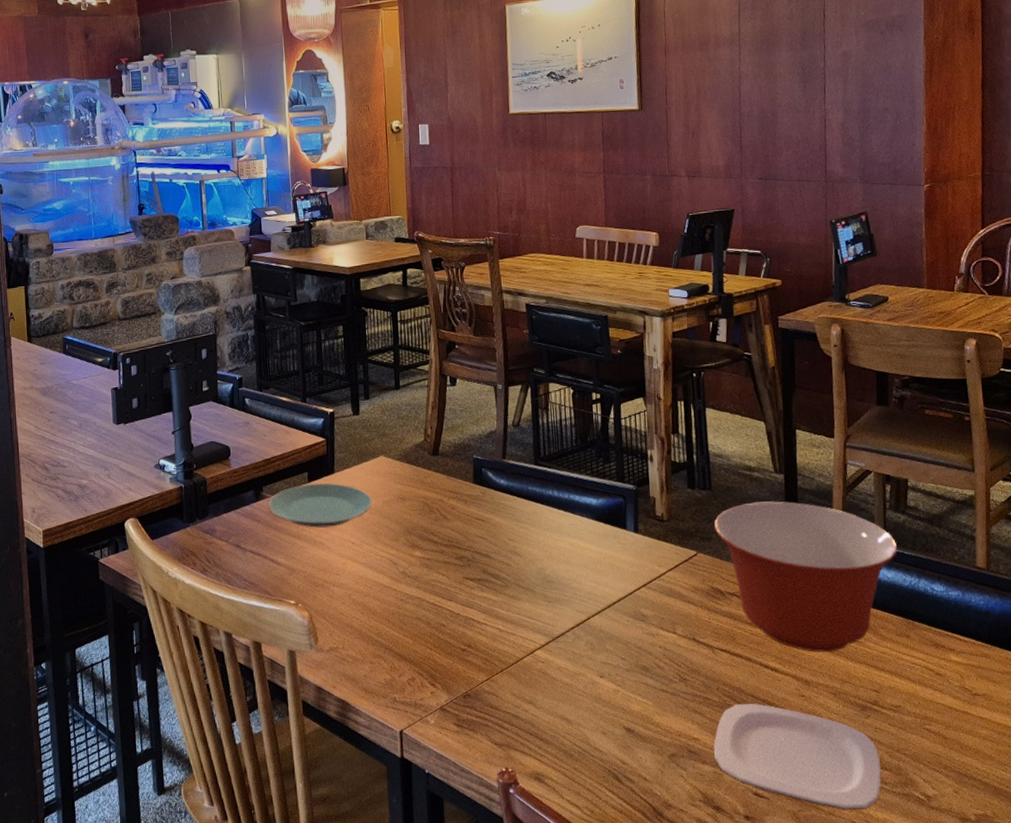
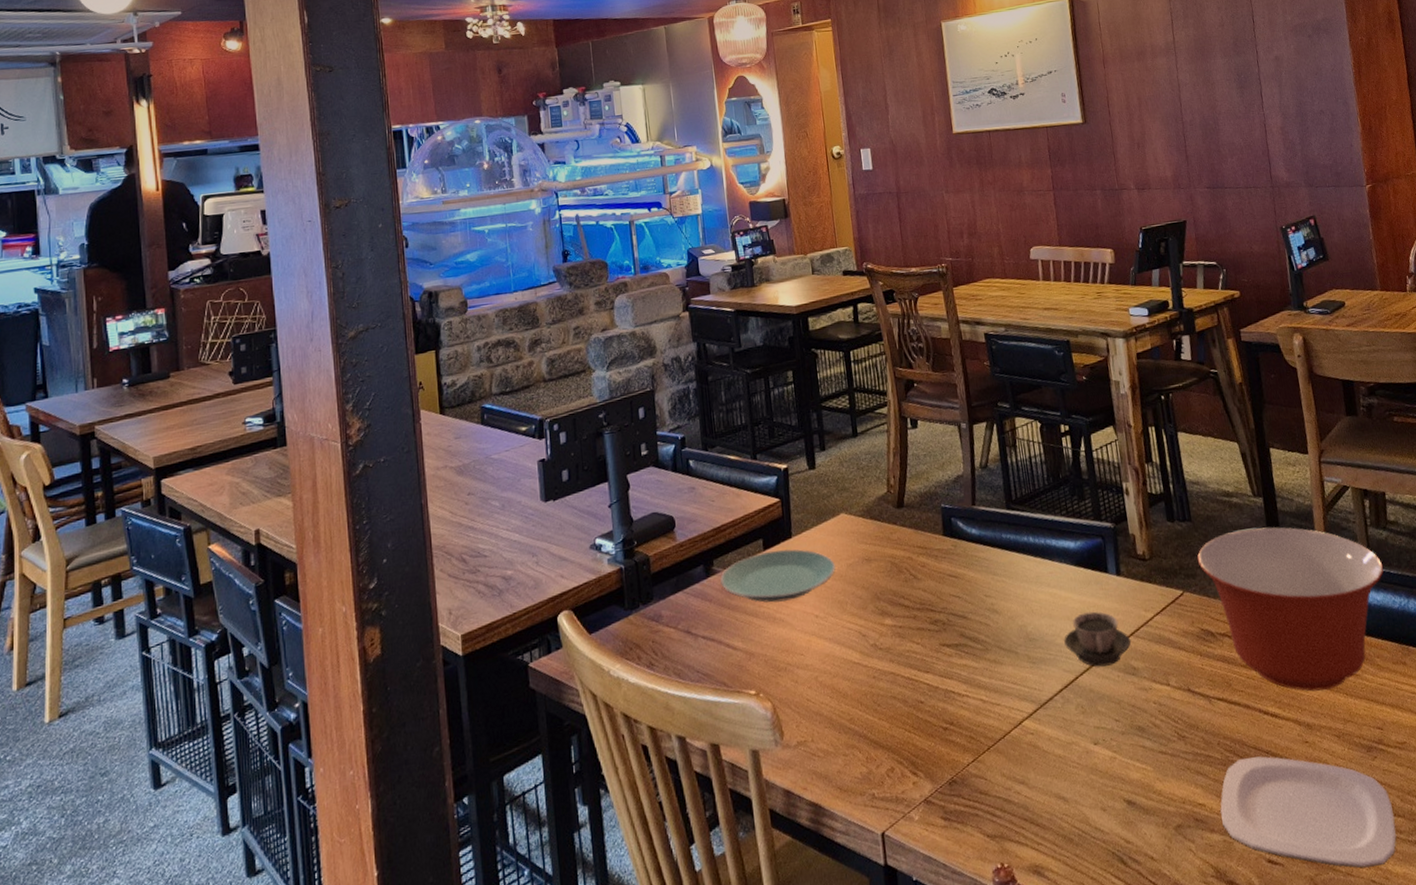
cup: none [579,562,643,611] -> present [1064,611,1132,667]

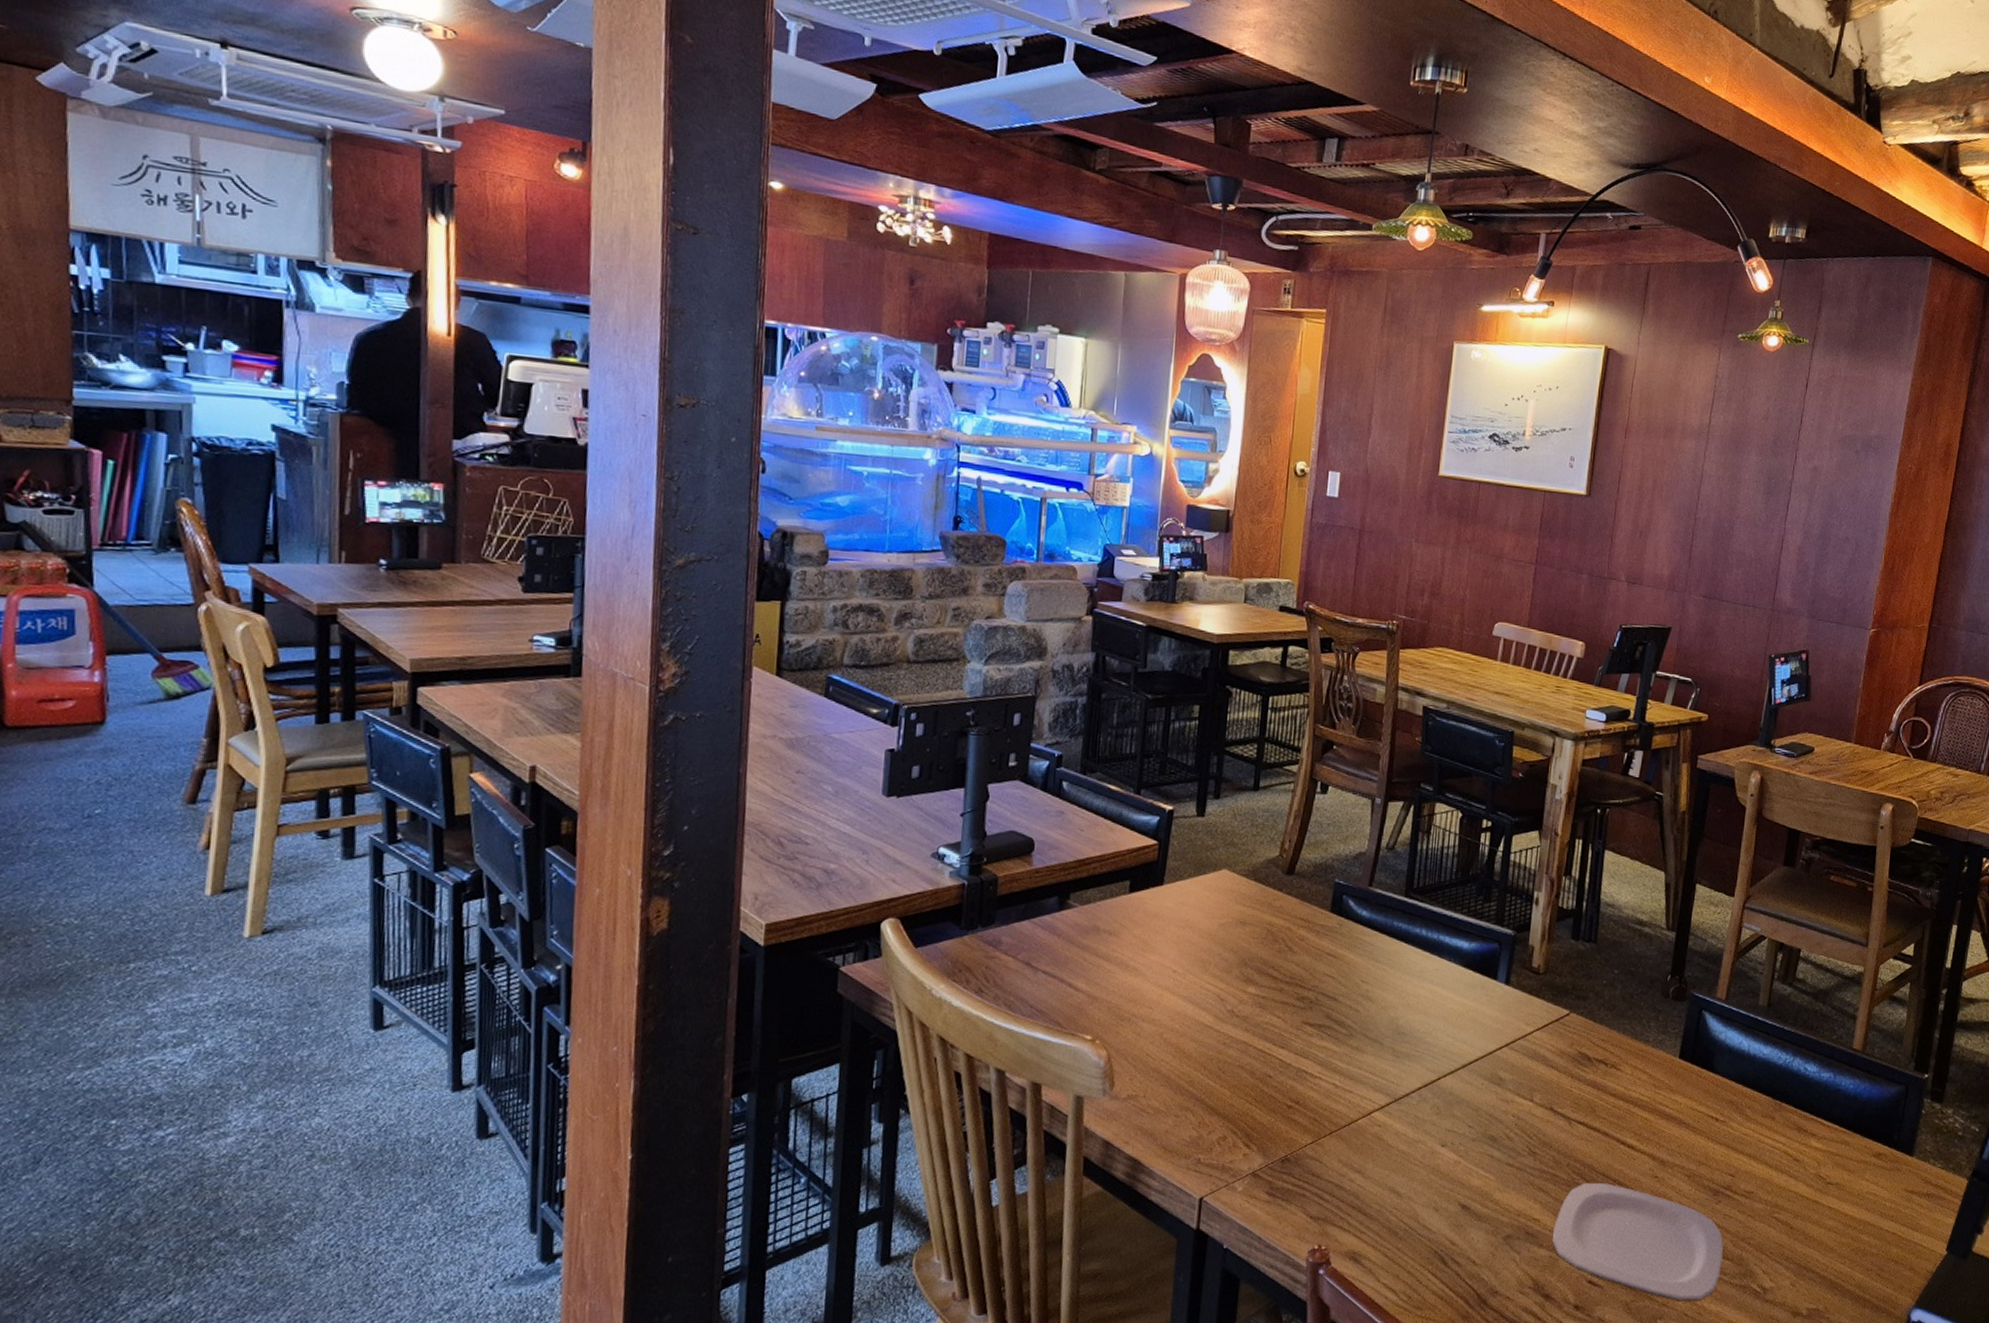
plate: present [720,549,836,603] -> none [1074,895,1206,950]
cup: present [1064,611,1132,667] -> none [1434,1015,1504,1072]
mixing bowl: present [1196,527,1384,692] -> none [1592,960,1779,1130]

